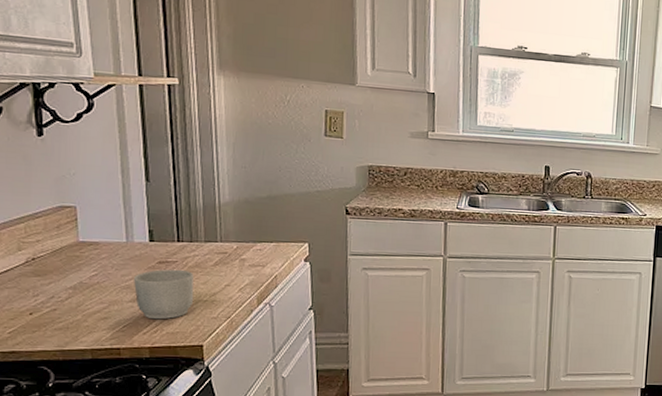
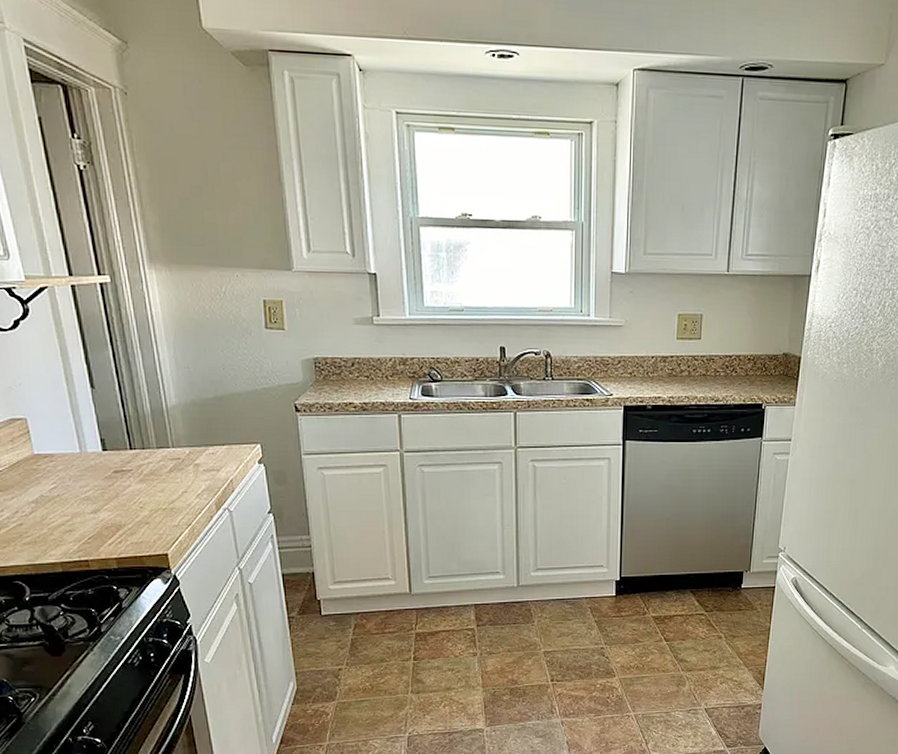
mug: present [134,269,194,320] -> none [92,478,154,530]

